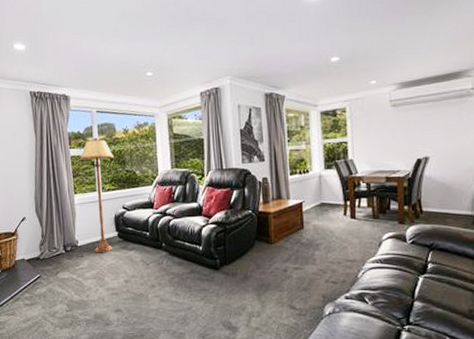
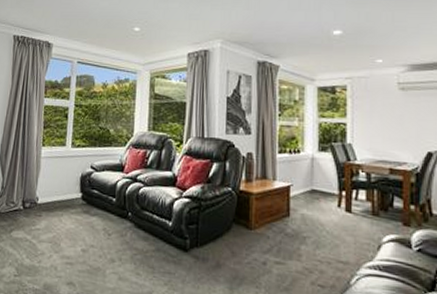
floor lamp: present [80,137,115,253] -> none [53,89,90,215]

